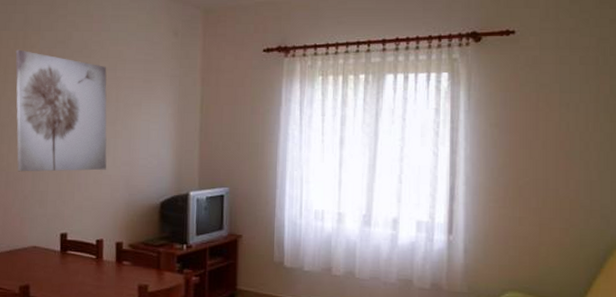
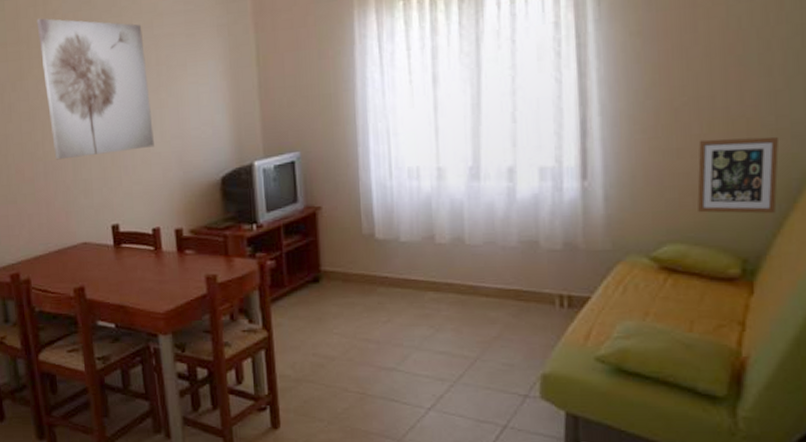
picture frame: none [532,212,591,274] -> present [697,136,779,214]

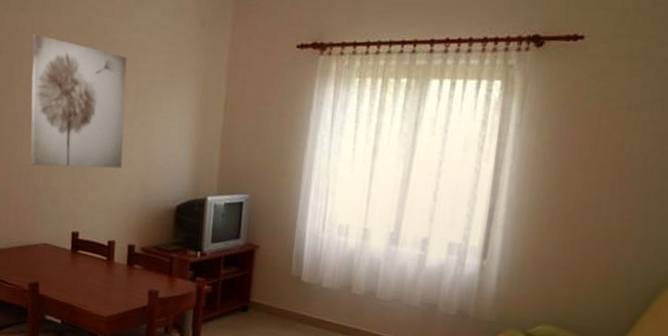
picture frame: present [697,136,779,214] -> none [571,241,645,312]

